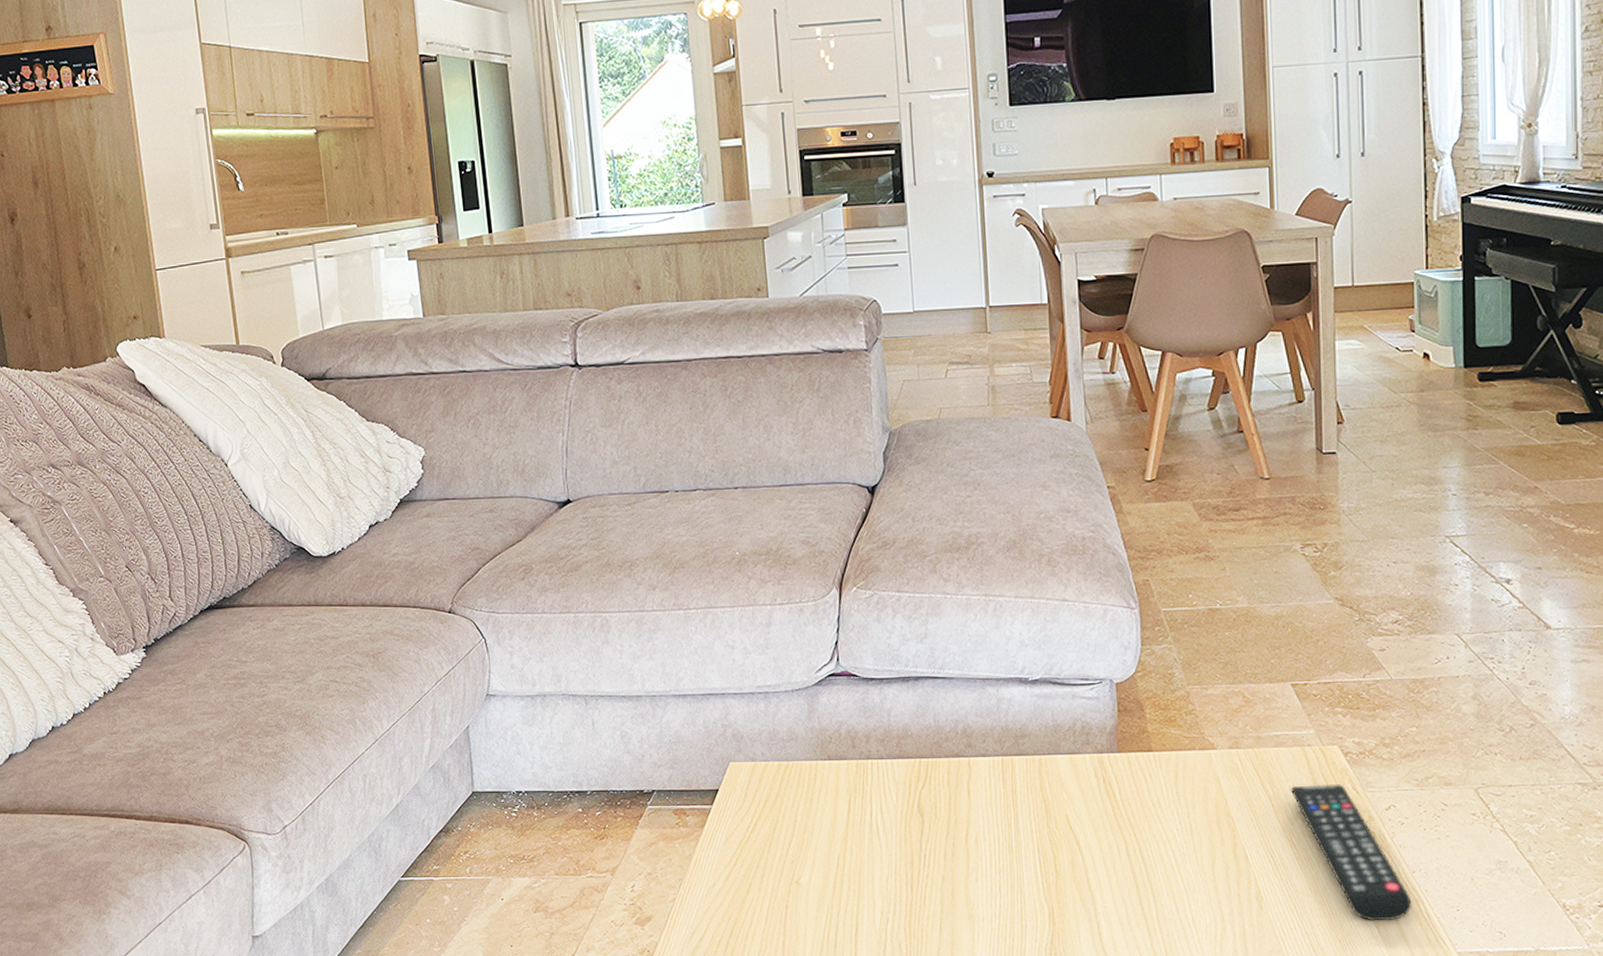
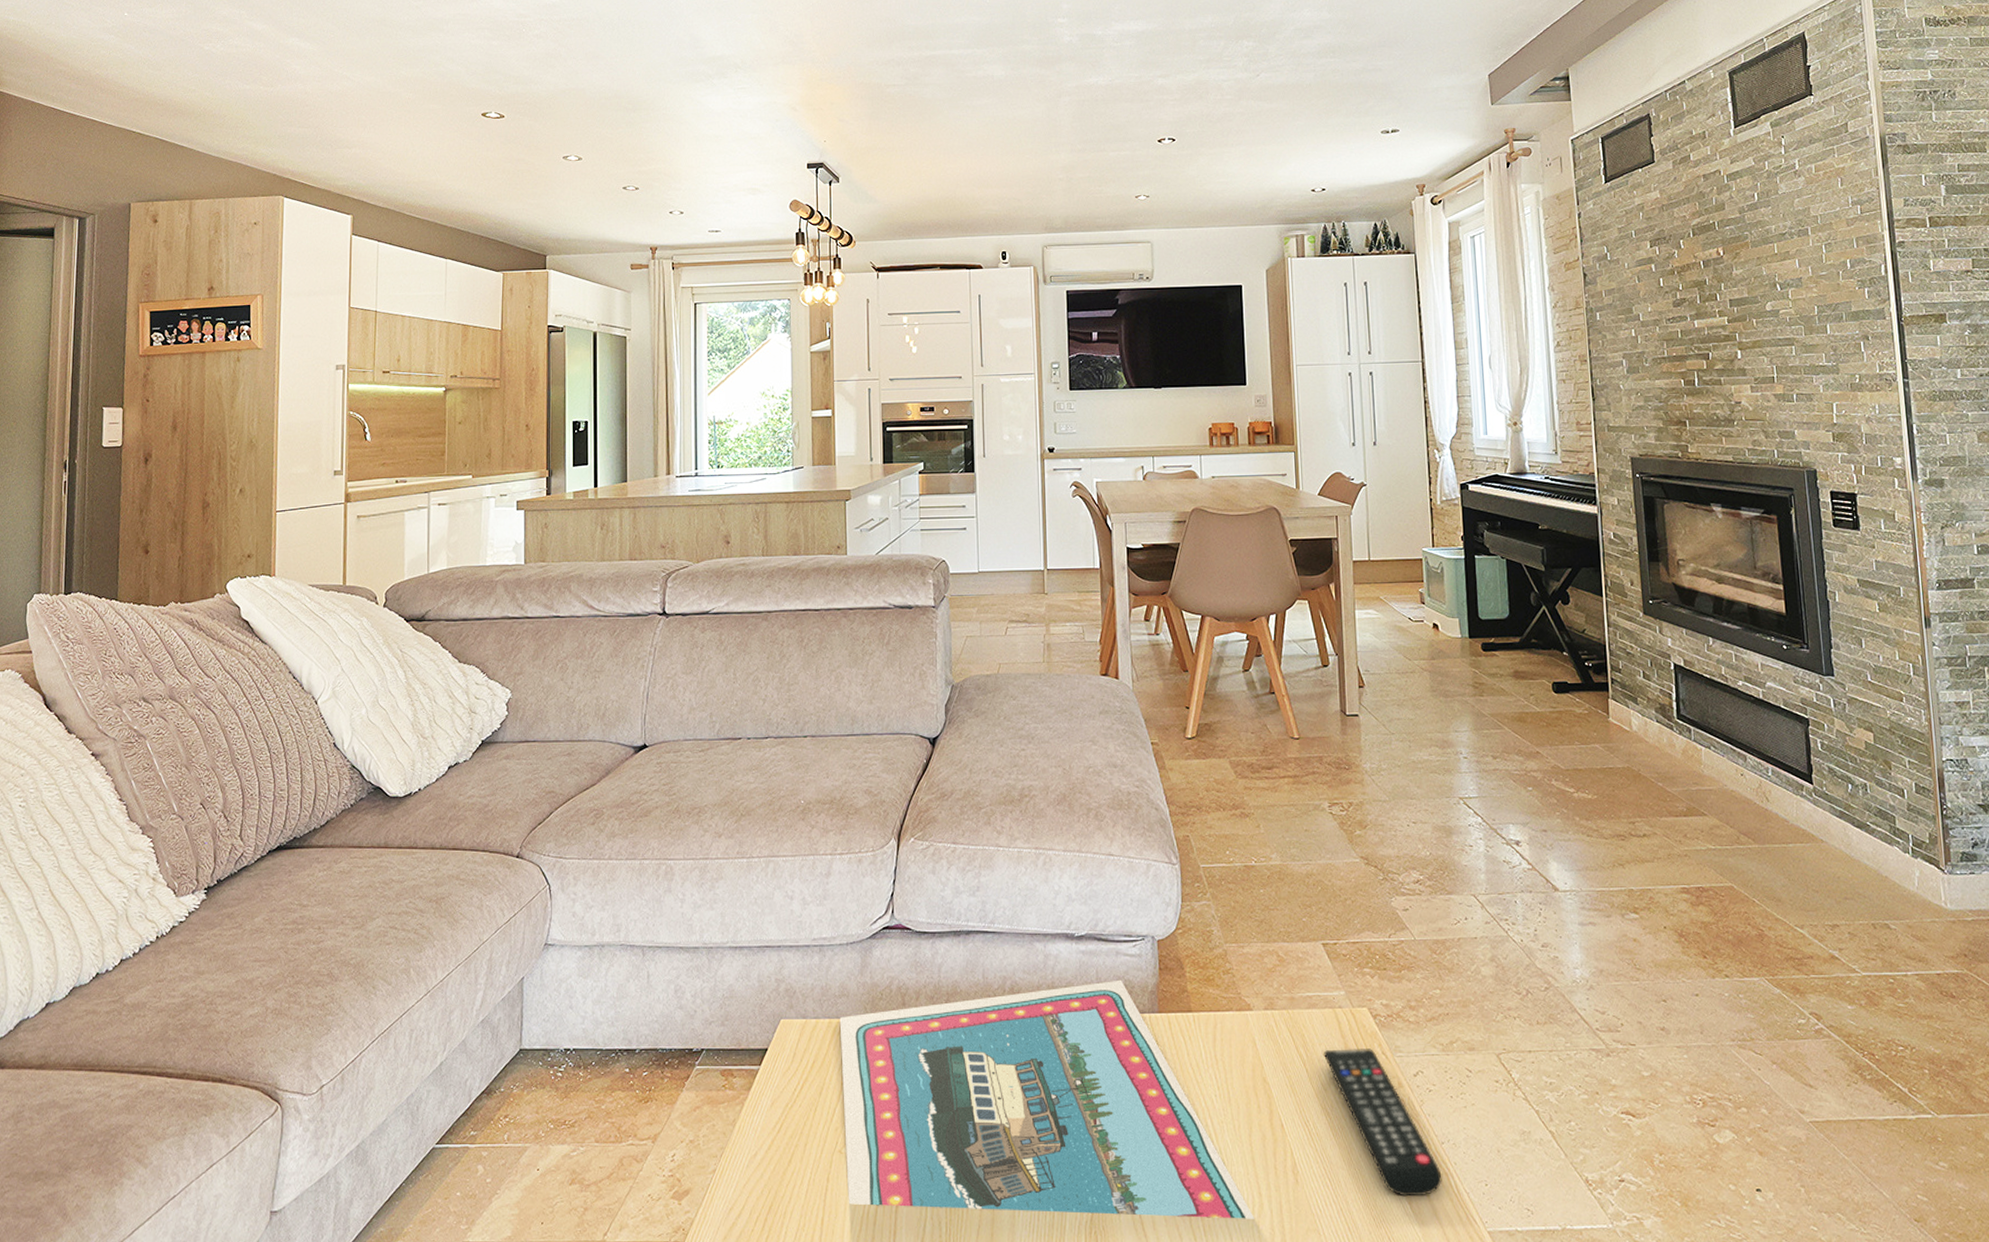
postcard: none [789,721,1217,942] -> present [839,979,1254,1219]

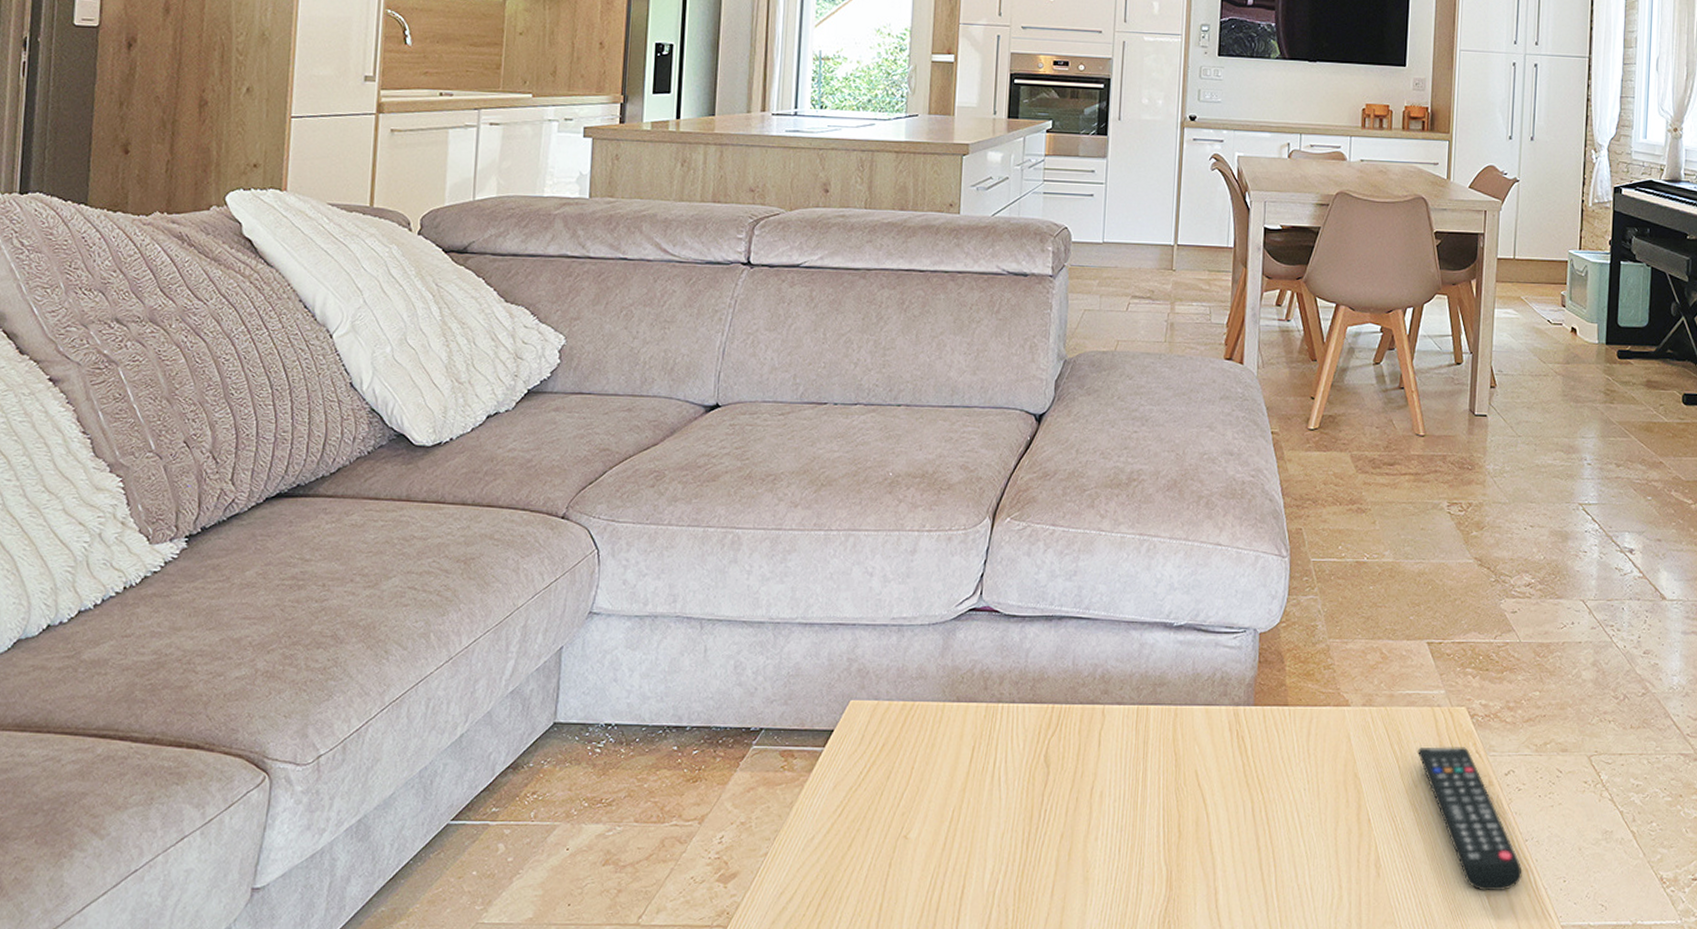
postcard: present [839,979,1254,1219] -> none [910,671,1332,911]

